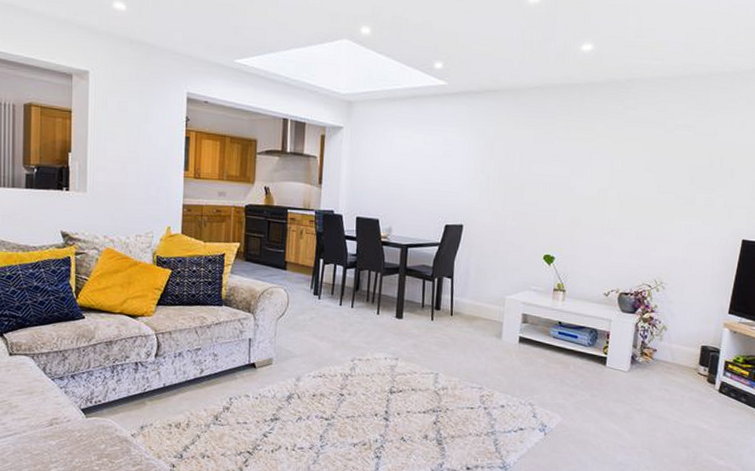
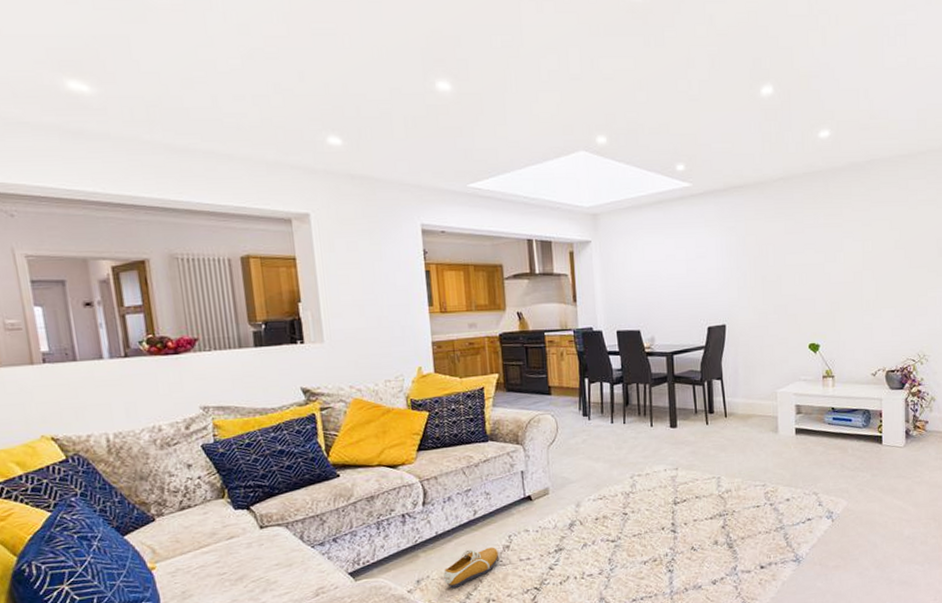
shoe: none [166,405,218,440] -> present [443,547,498,589]

